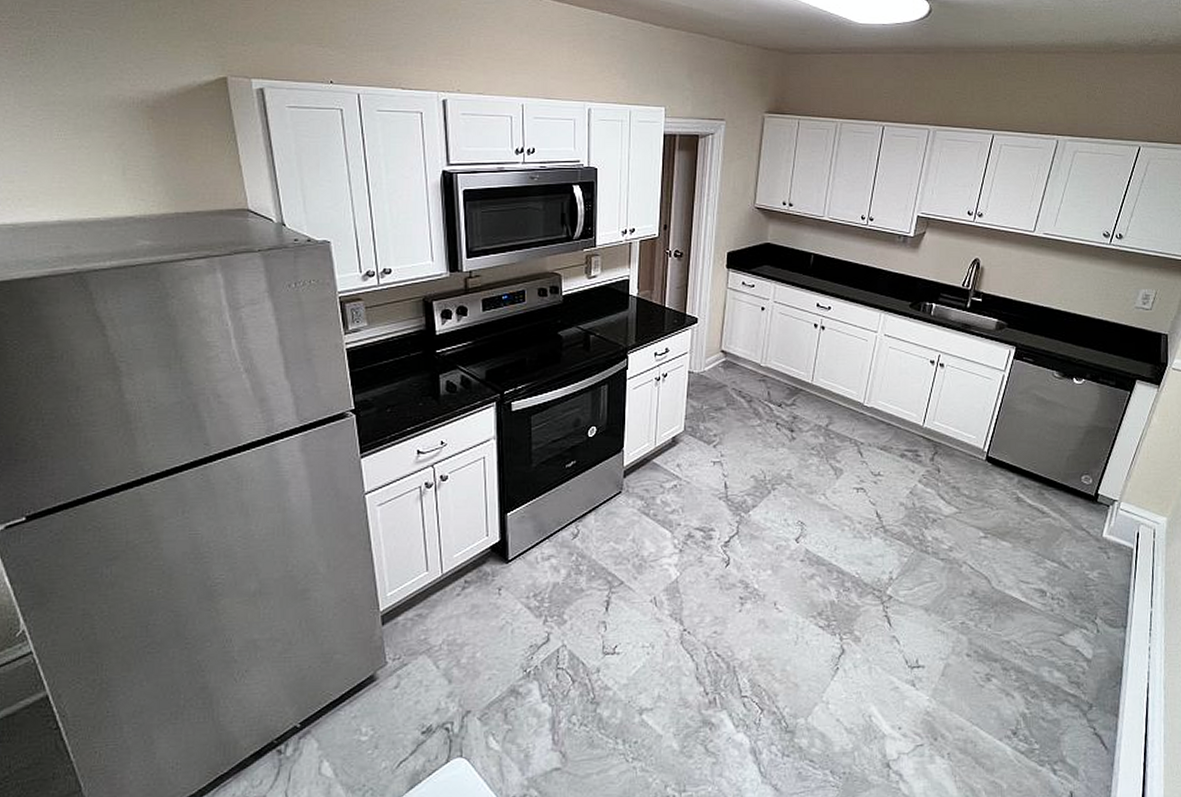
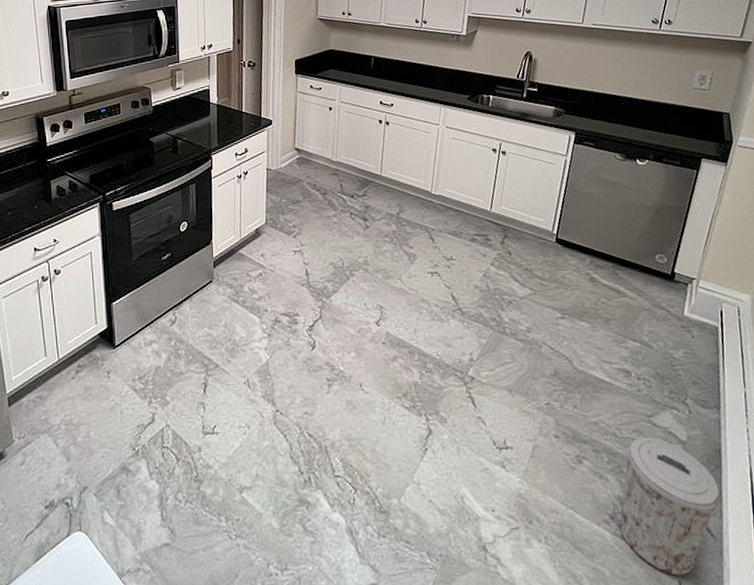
trash can: none [1019,654,1118,786] -> present [617,436,721,575]

